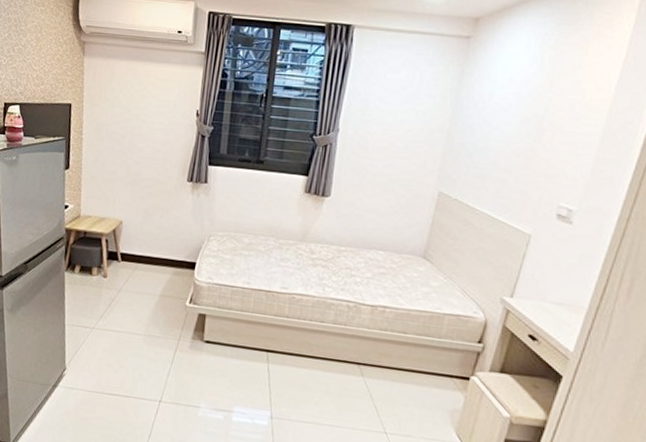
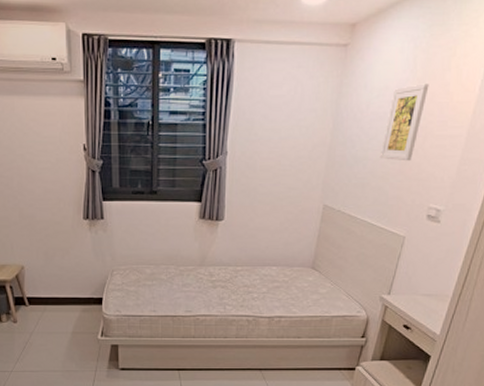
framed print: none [502,79,558,156] -> present [379,83,429,161]

